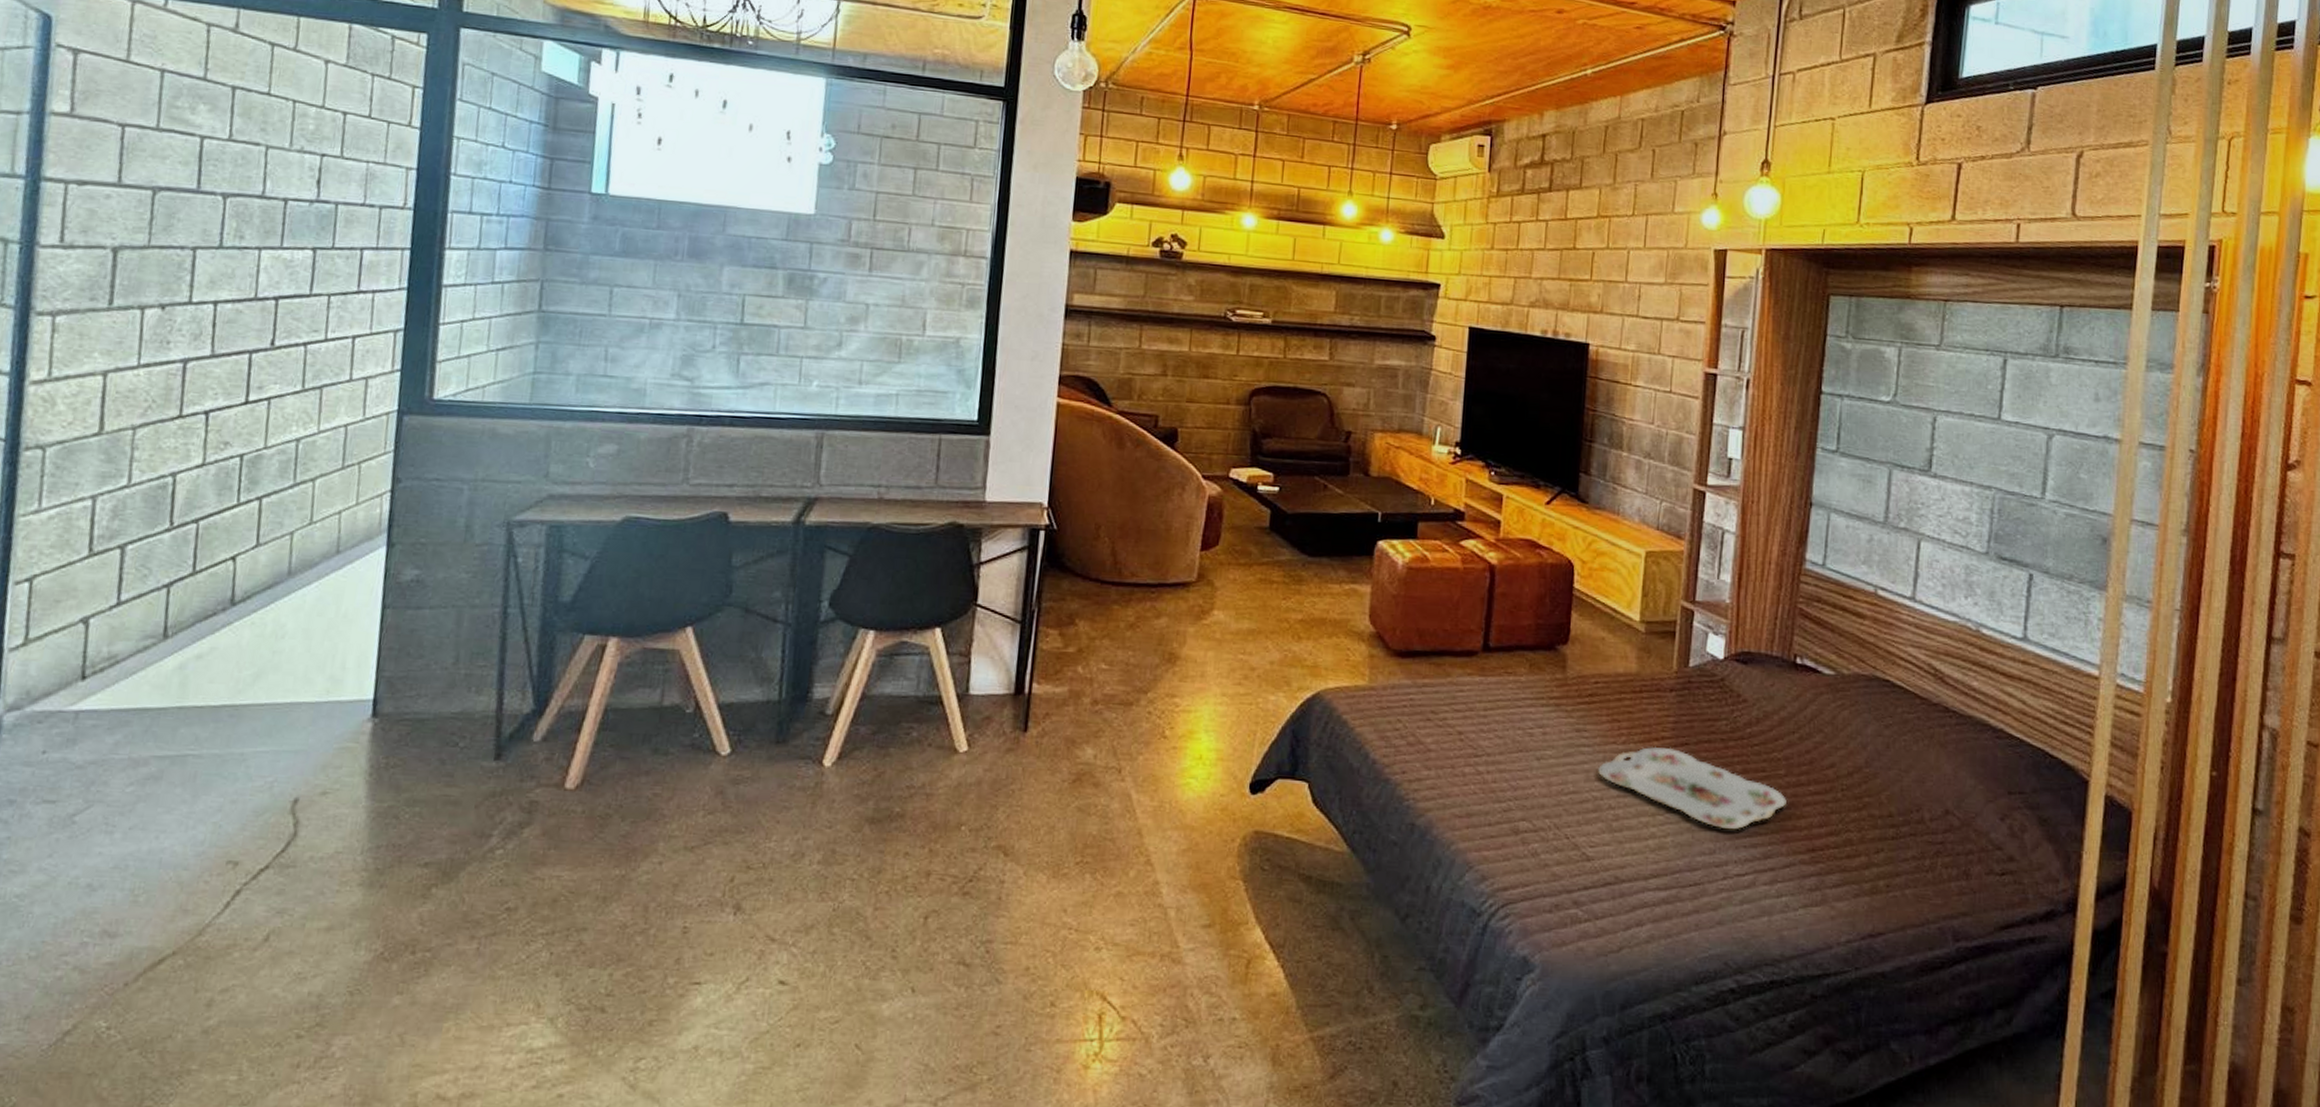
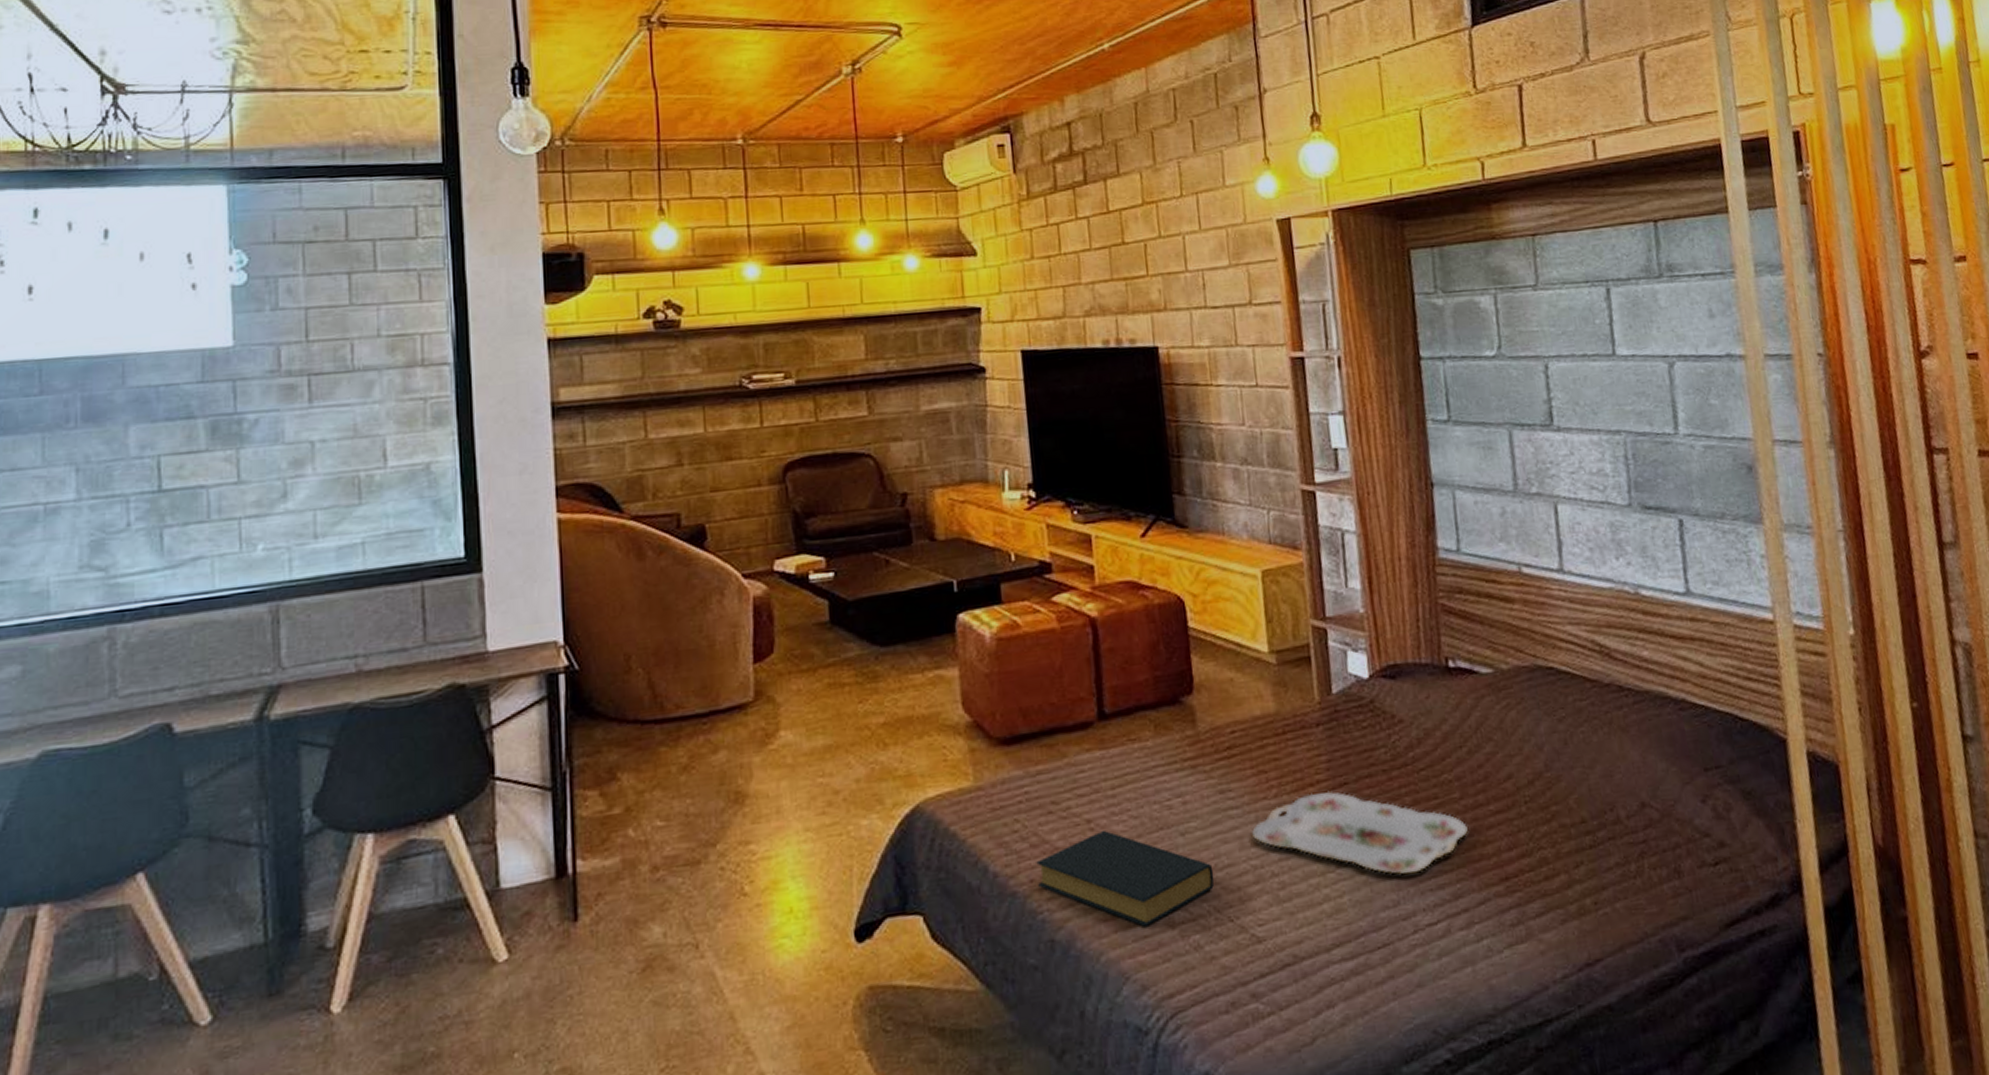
hardback book: none [1409,742,1559,829] -> present [1036,829,1215,927]

